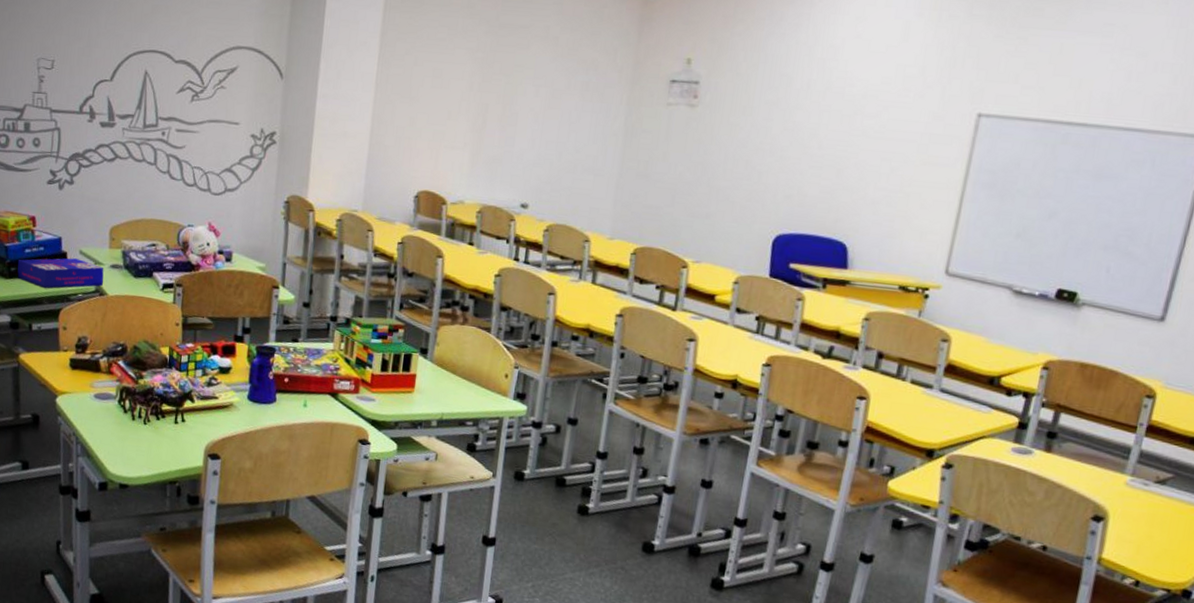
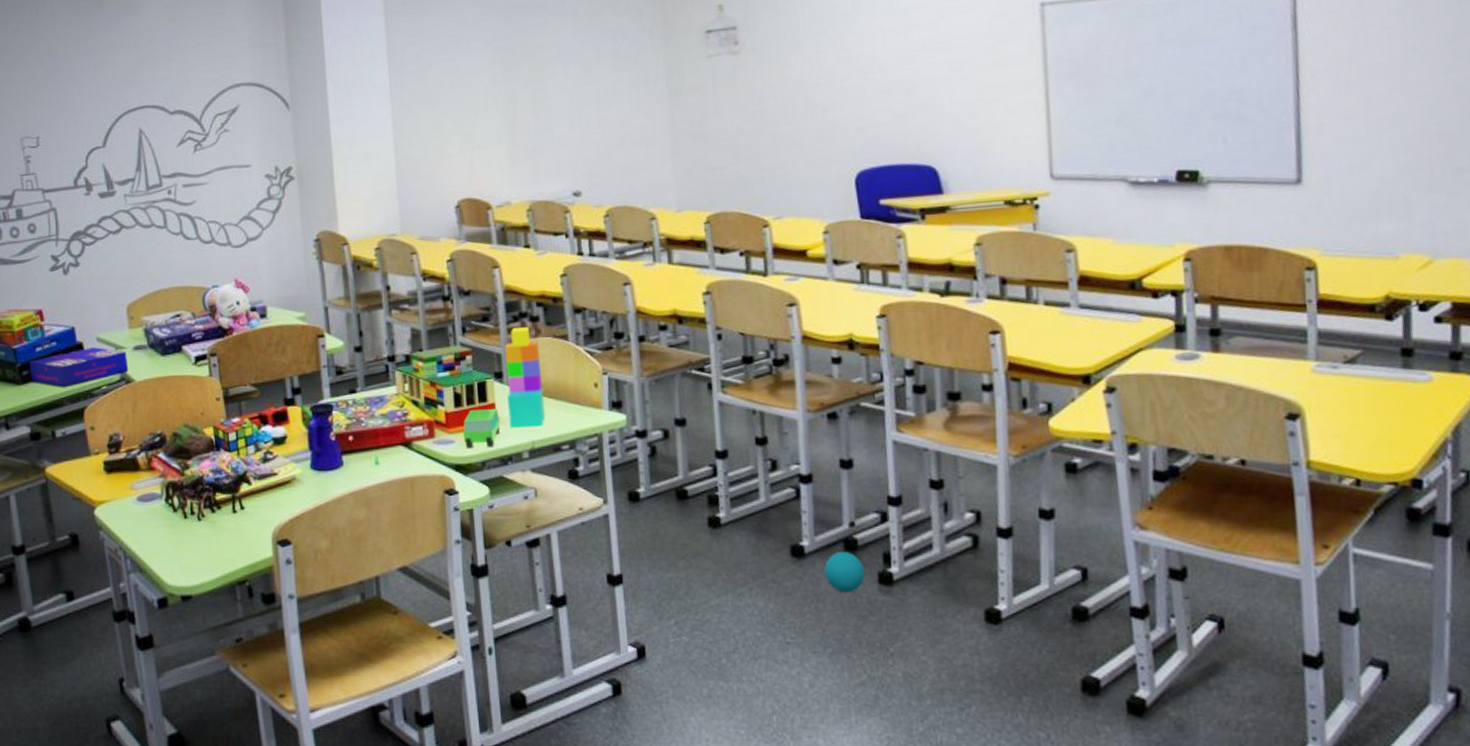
toy car: none [383,376,419,411] -> present [463,409,501,448]
toy blocks: none [425,313,464,402] -> present [505,327,545,428]
ball: none [667,555,702,590] -> present [824,552,866,593]

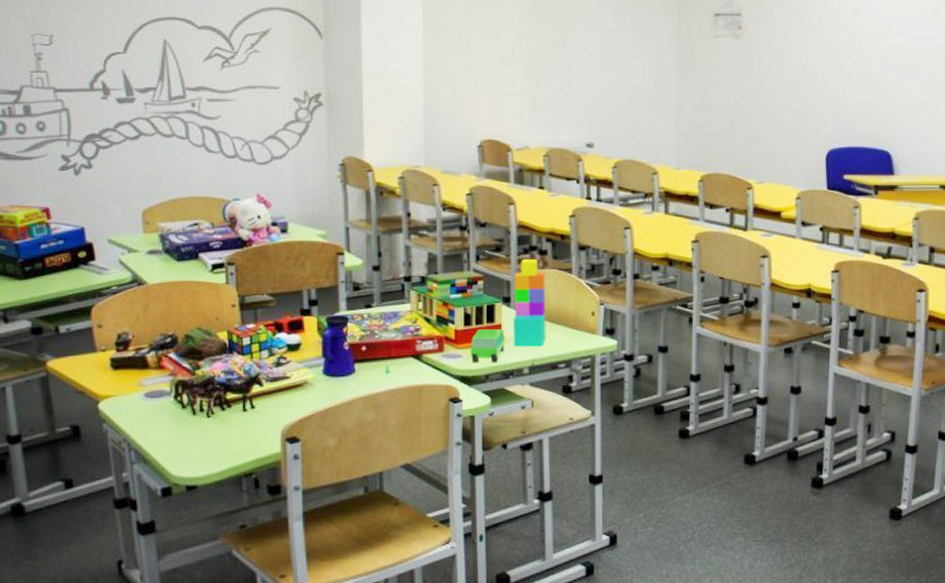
board game: present [29,347,129,388] -> none [32,249,142,286]
ball: present [824,552,866,593] -> none [770,461,802,494]

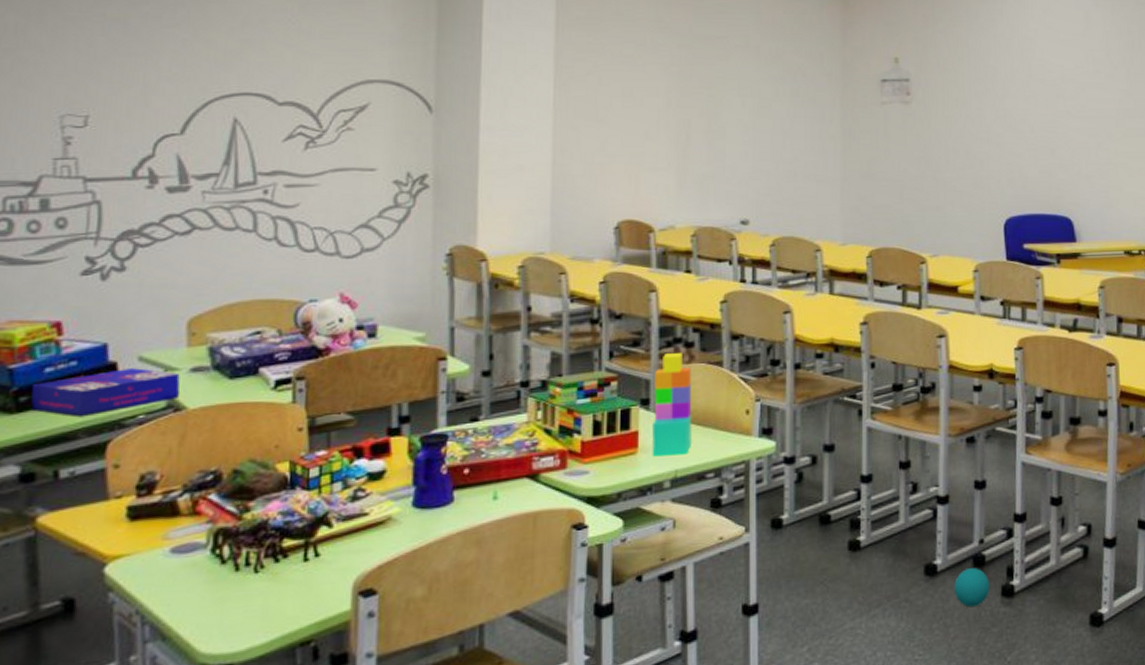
board game: none [32,249,142,286] -> present [31,368,180,418]
toy car: present [470,329,505,362] -> none [599,437,643,478]
ball: none [770,461,802,494] -> present [954,568,991,608]

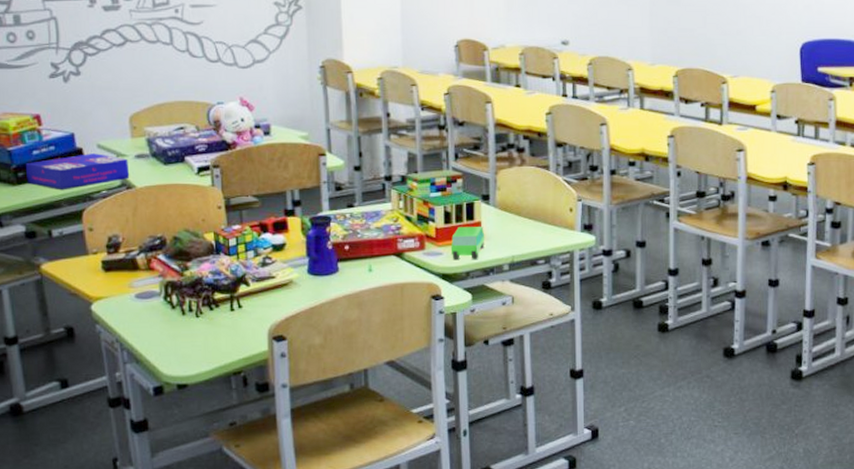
toy car: none [599,437,643,478] -> present [450,227,485,259]
toy blocks: present [652,353,692,457] -> none [492,157,525,244]
ball: present [954,568,991,608] -> none [750,354,781,387]

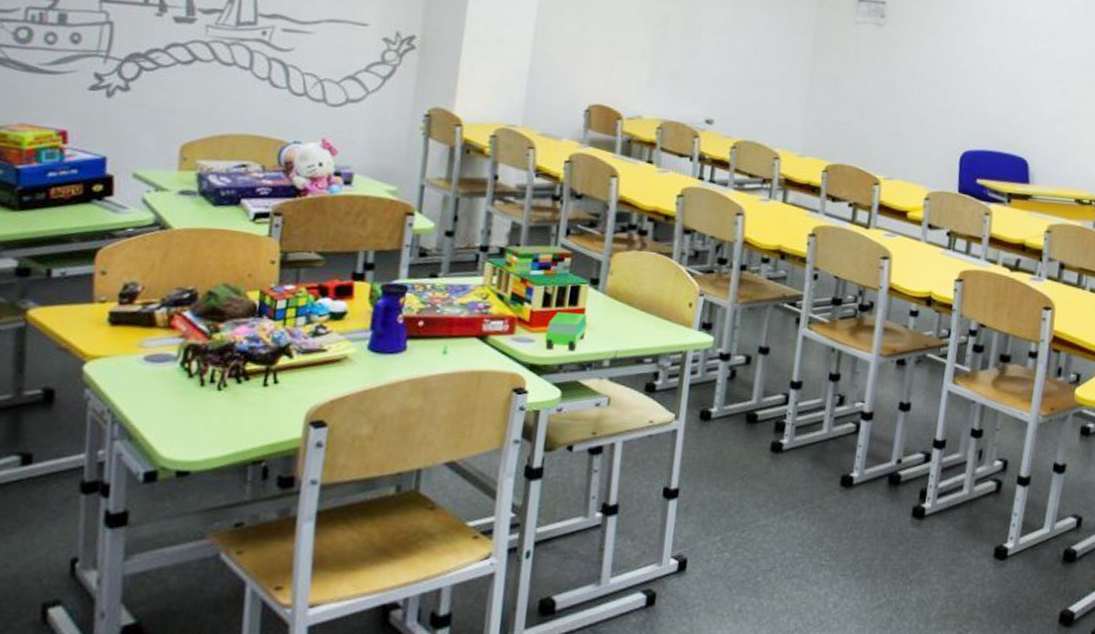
board game: present [25,153,130,191] -> none [32,183,169,223]

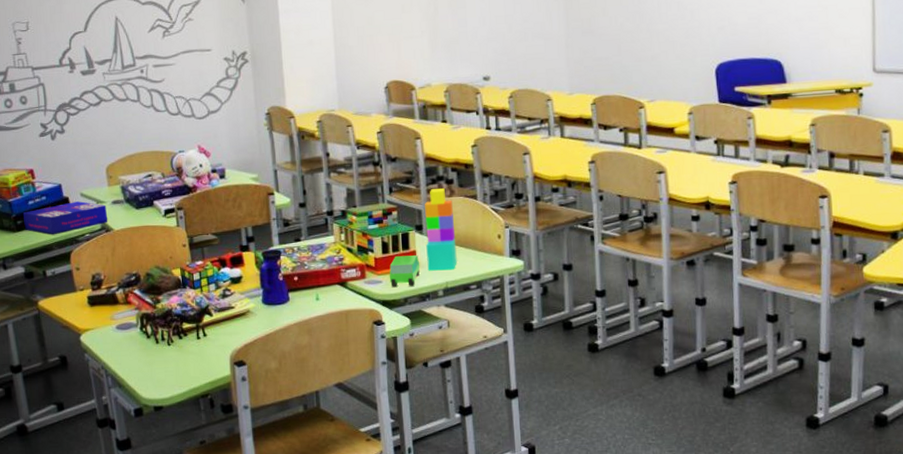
board game: none [32,183,169,223] -> present [22,201,108,235]
toy blocks: none [595,238,642,337] -> present [425,188,457,271]

